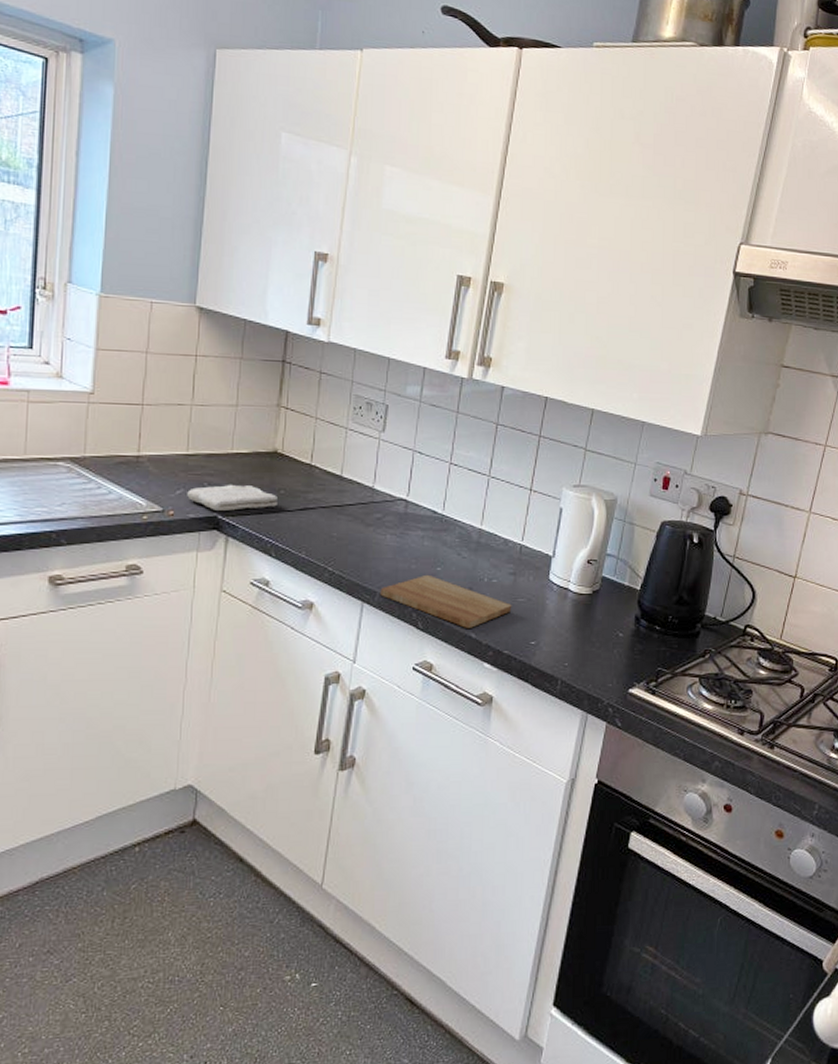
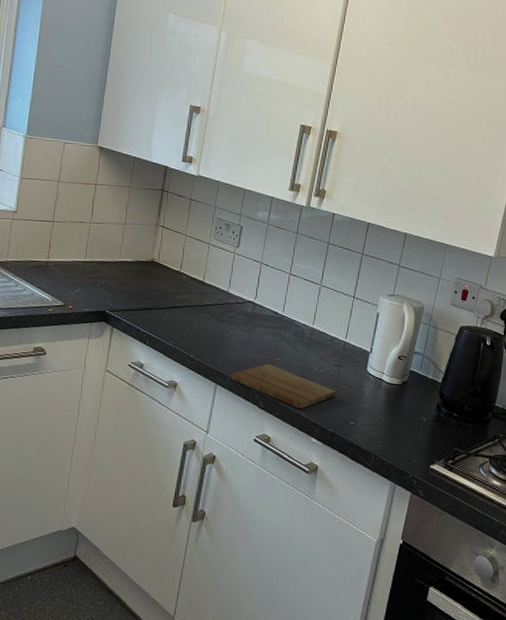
washcloth: present [187,484,277,511] -> none [83,285,153,307]

